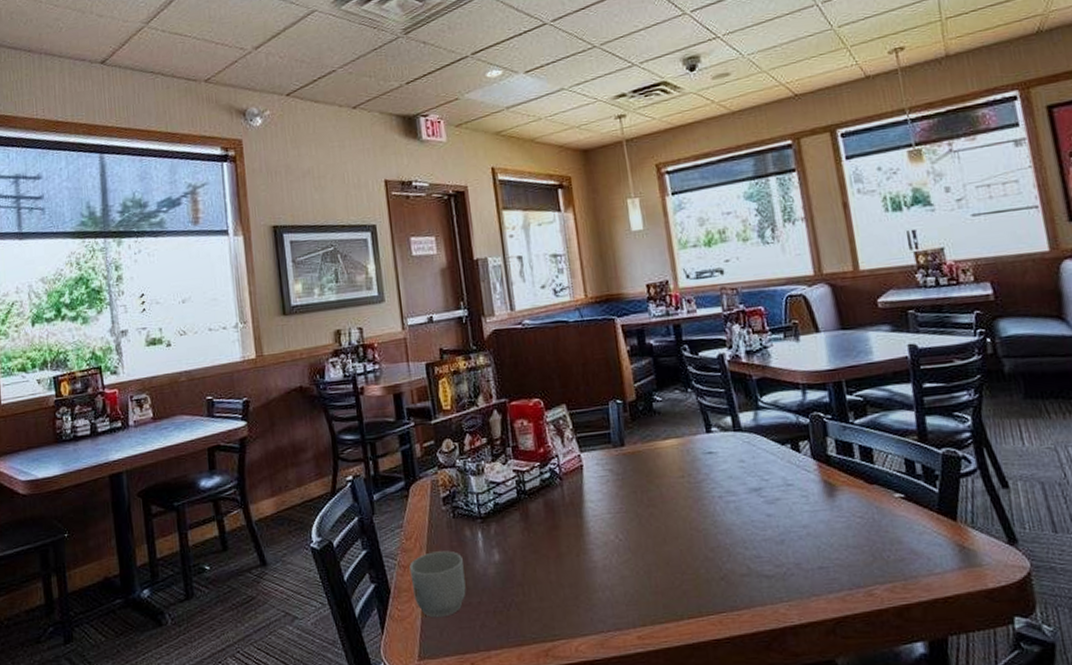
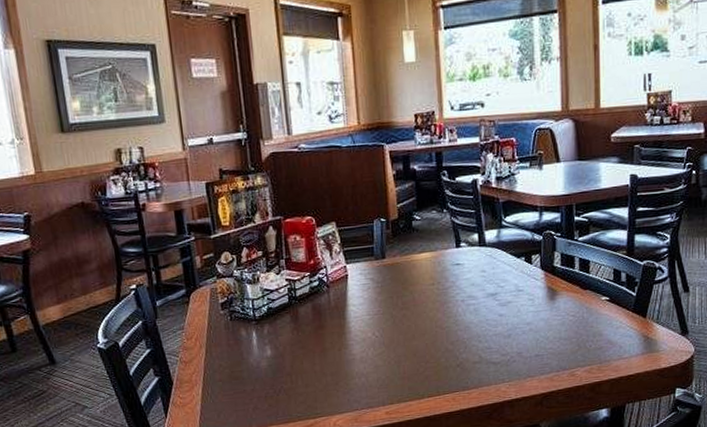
mug: present [409,550,466,618] -> none [190,348,241,404]

